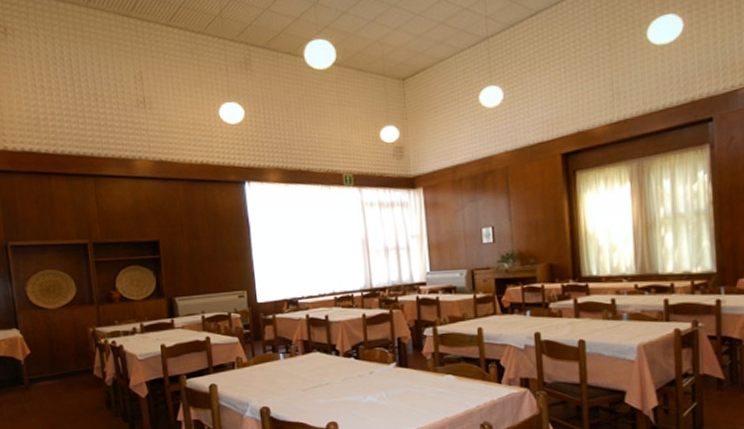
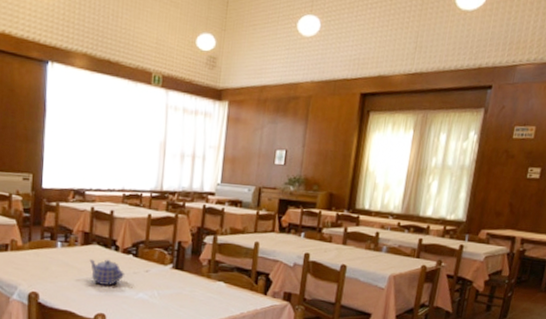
teapot: none [312,365,349,392] -> present [89,259,124,285]

